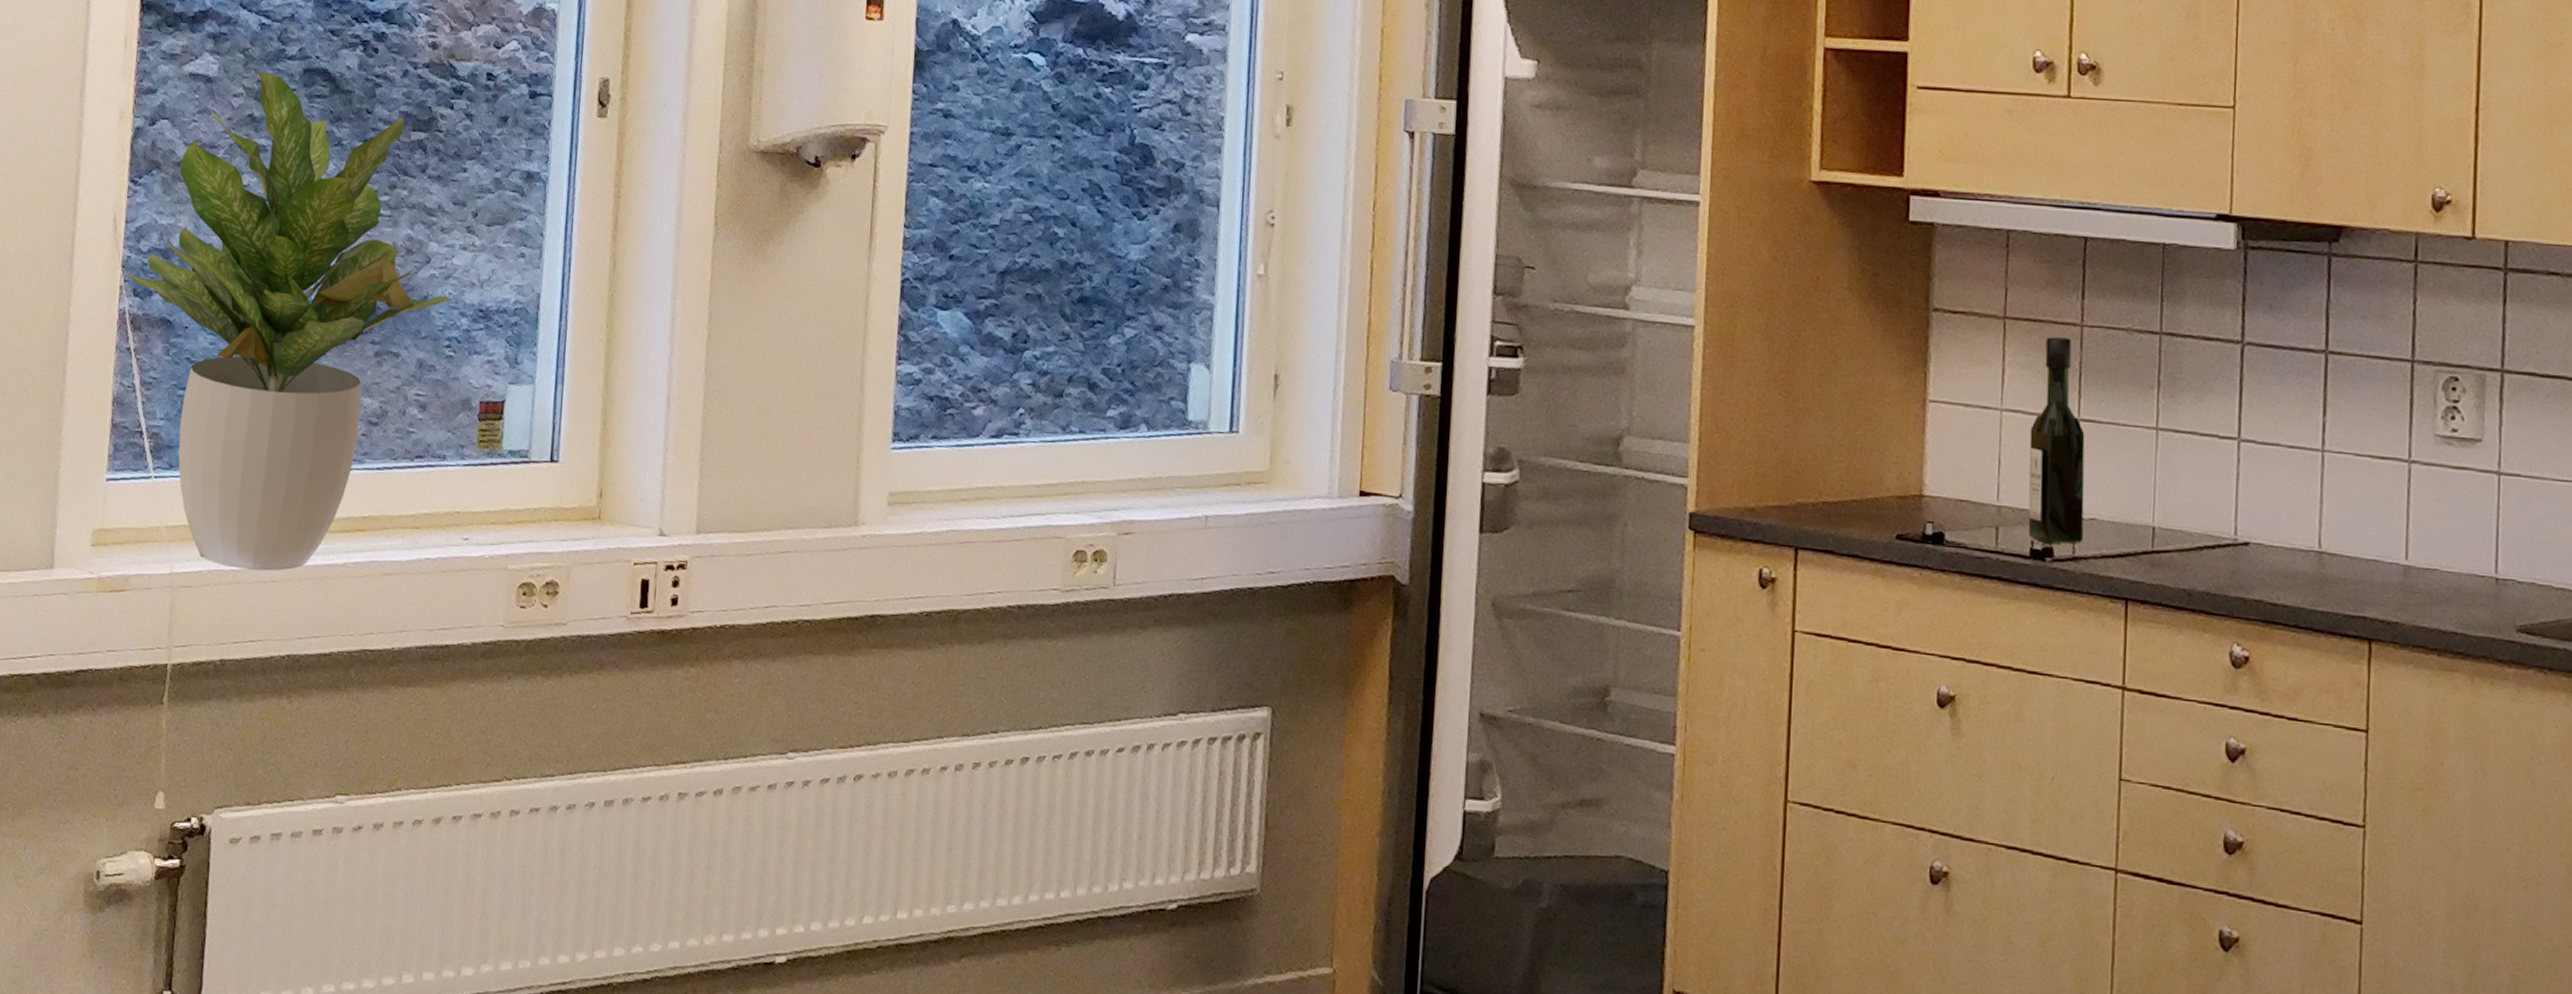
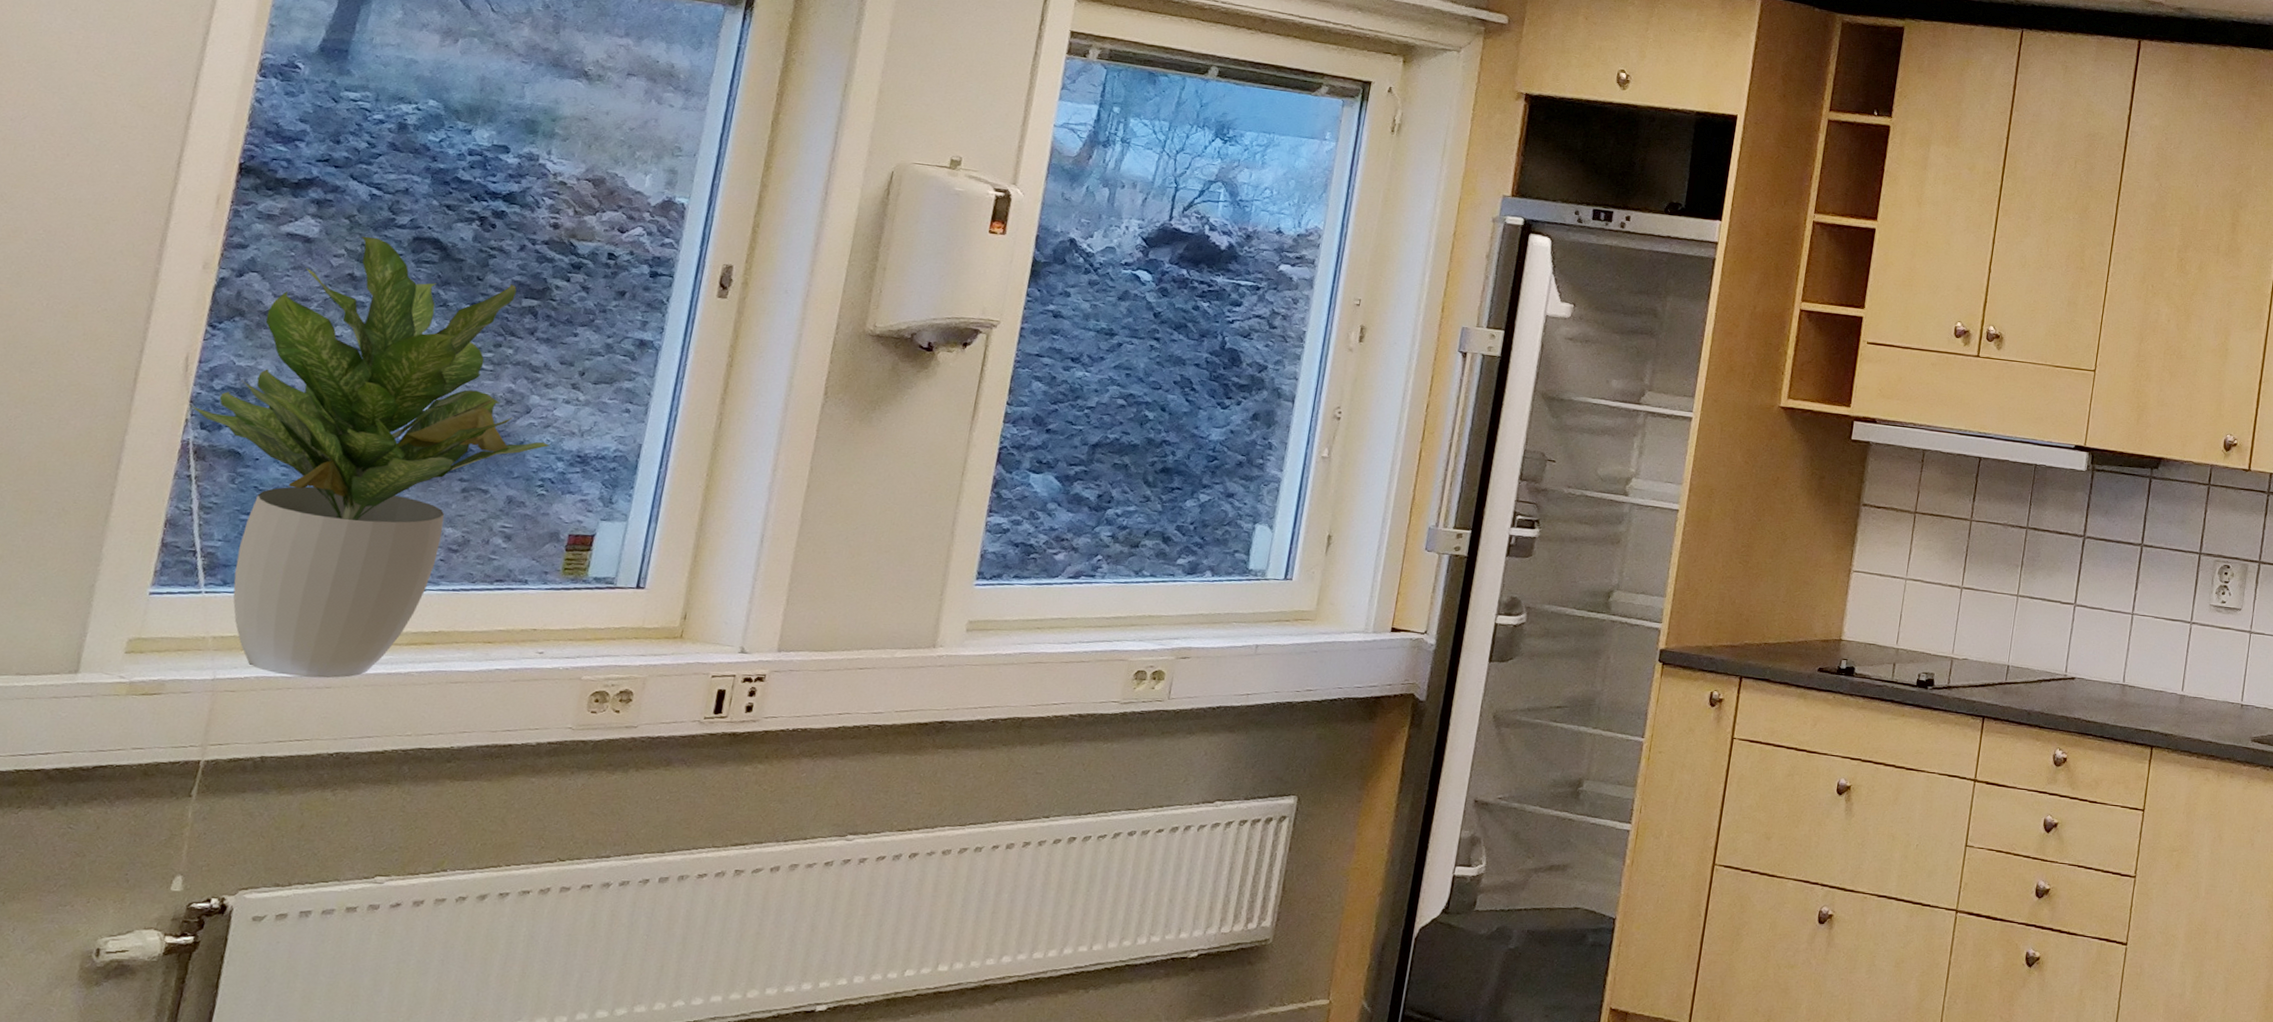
bottle: present [2028,337,2085,545] -> none [1917,527,1966,677]

